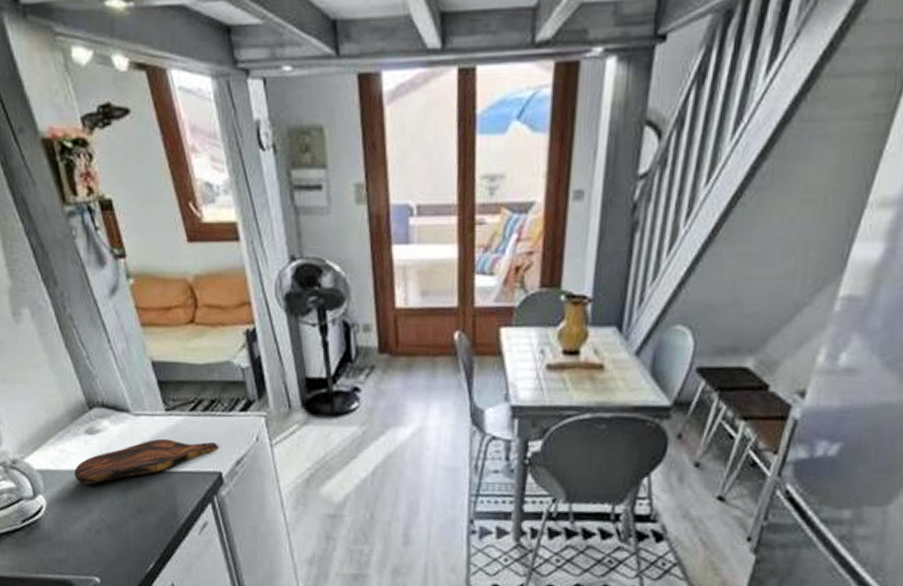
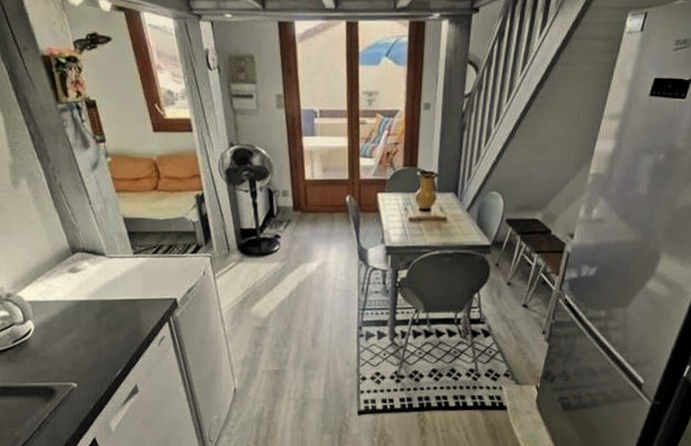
cutting board: present [74,438,218,485] -> none [58,274,174,311]

